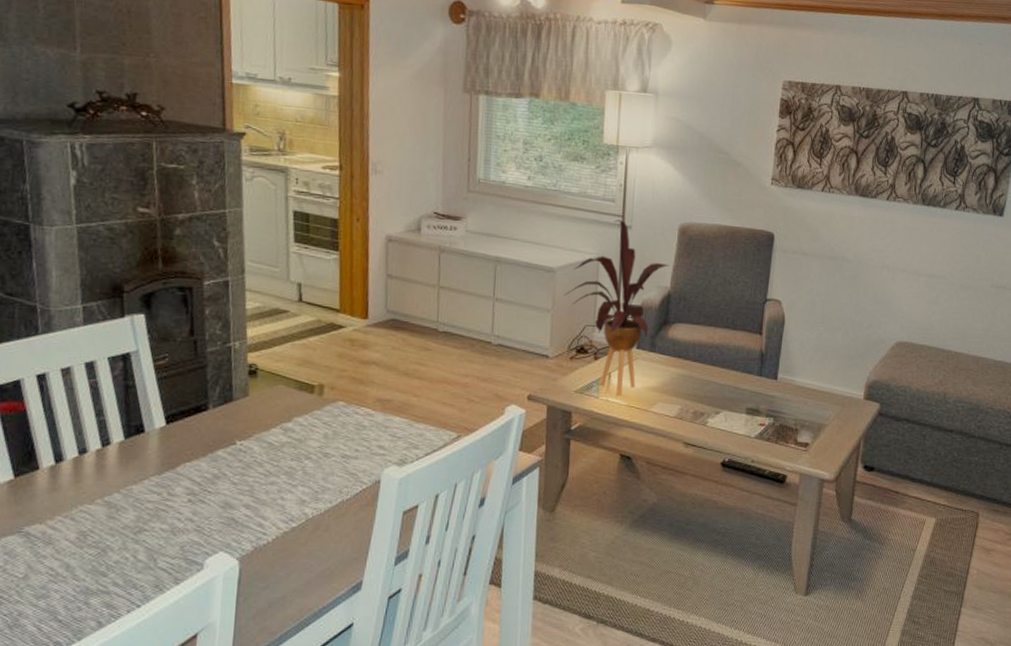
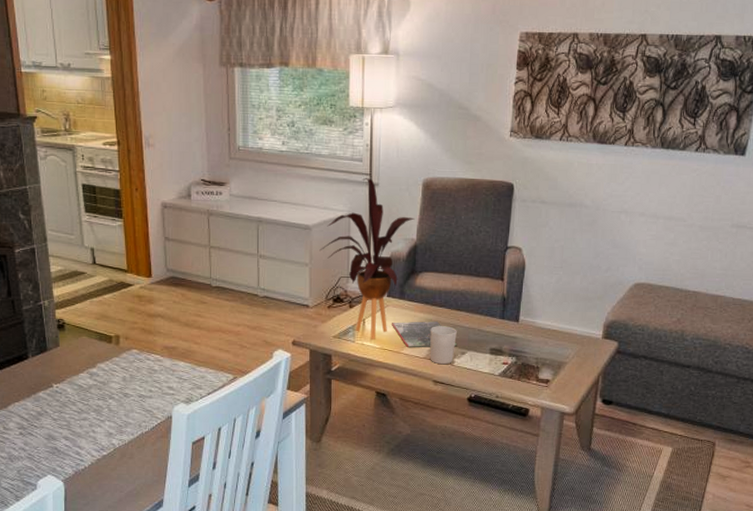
magazine: none [640,376,711,406] -> present [392,321,458,348]
candle holder: none [681,382,711,425] -> present [429,326,457,365]

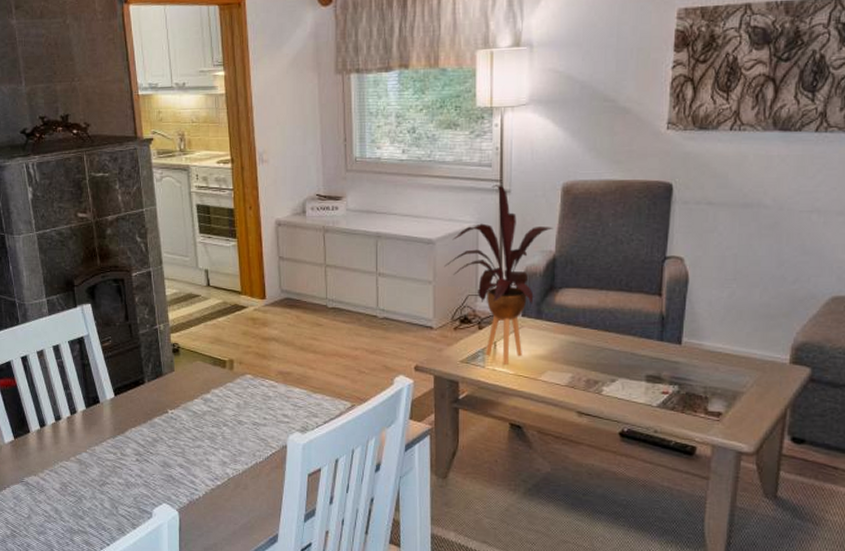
magazine: present [392,321,458,348] -> none [527,344,606,374]
candle holder: present [429,326,457,365] -> none [572,349,605,394]

